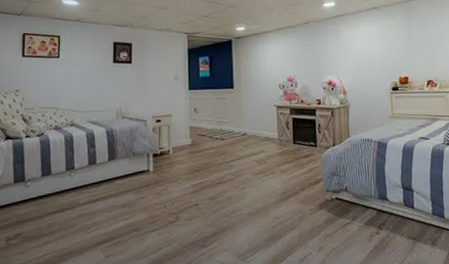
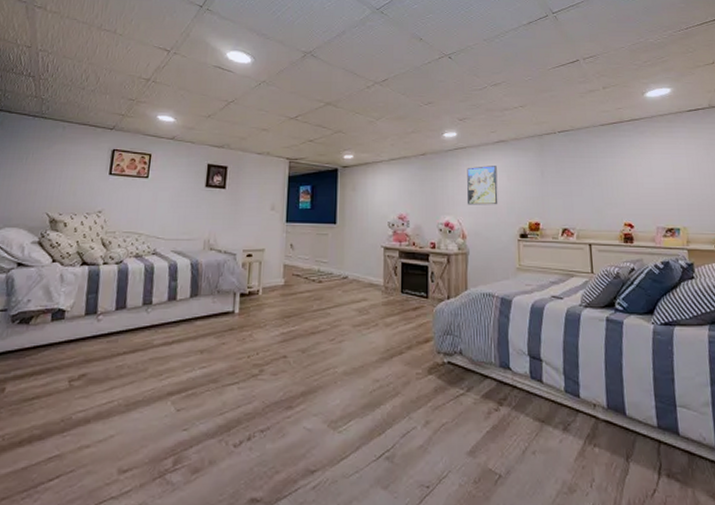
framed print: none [345,30,373,65] -> present [466,166,498,205]

